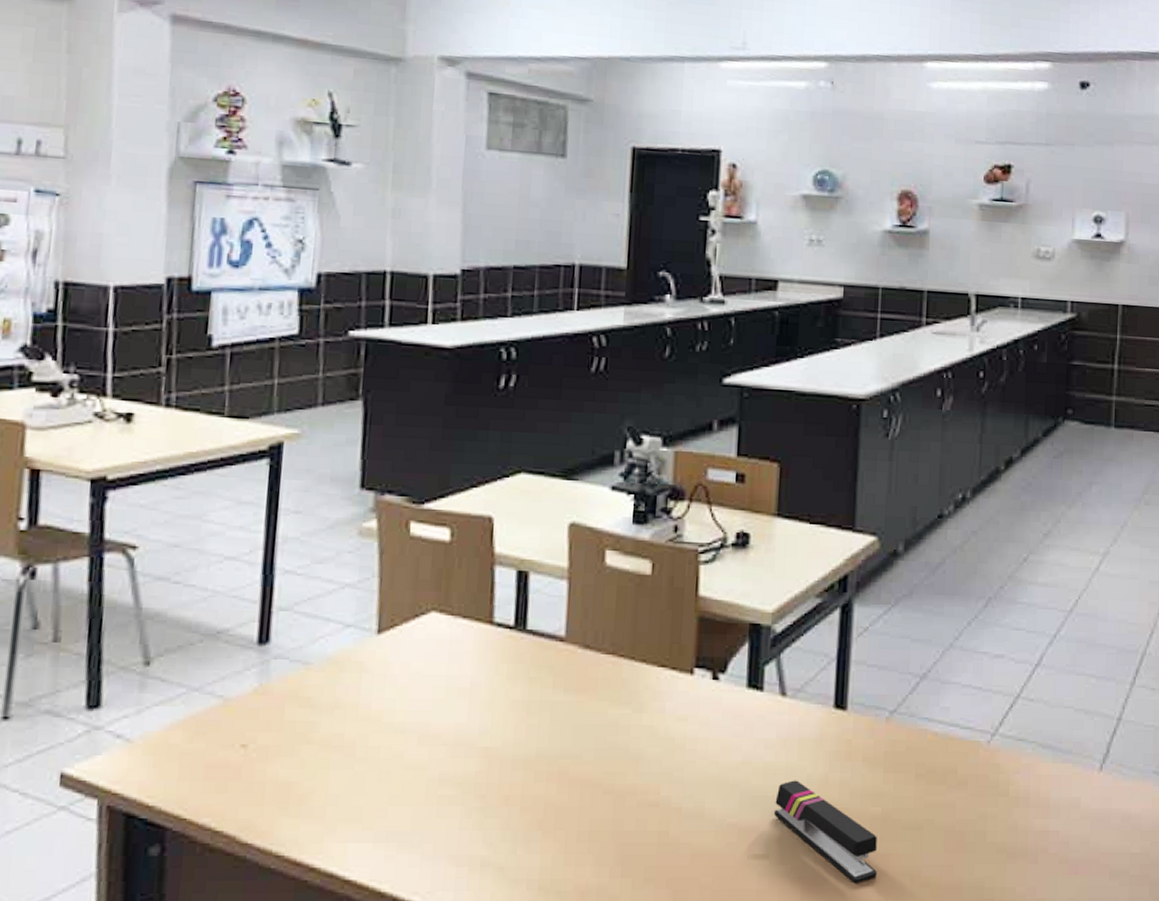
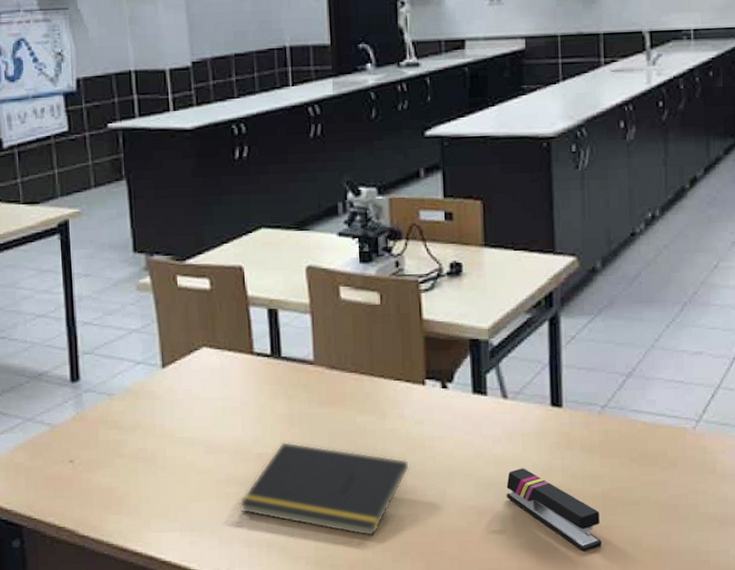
notepad: none [453,734,664,857] -> present [239,441,409,537]

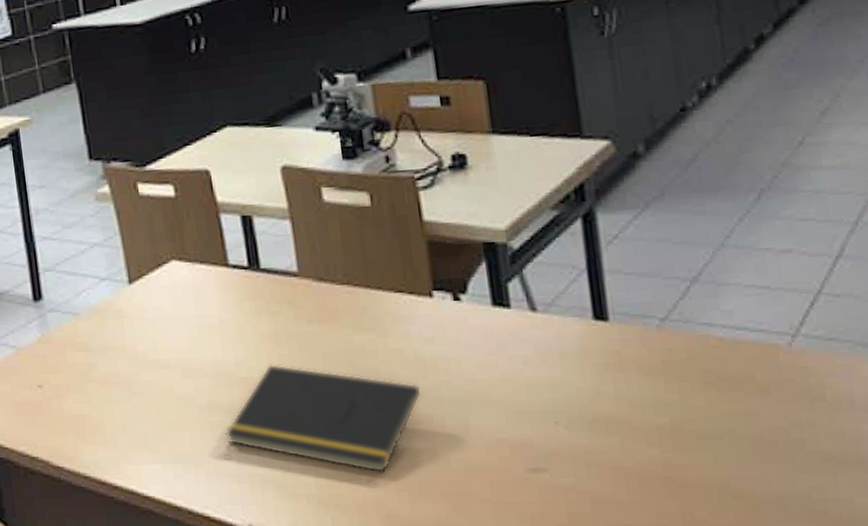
stapler: present [506,468,602,552] -> none [544,394,676,496]

